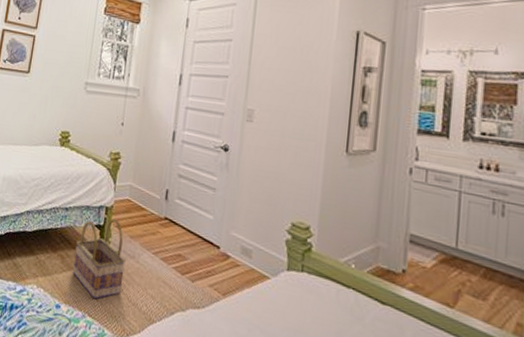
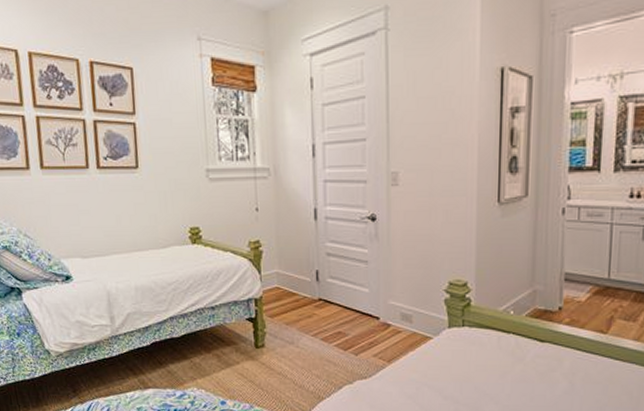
basket: present [73,218,126,300] -> none [230,309,286,389]

